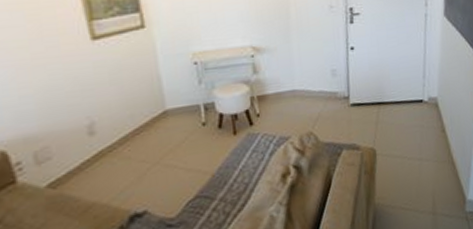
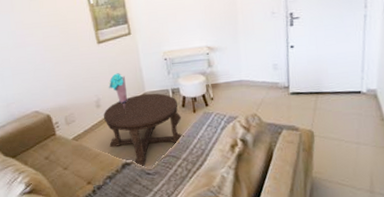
coffee table: none [99,110,221,219] -> present [103,93,184,168]
bouquet: none [109,83,140,142] -> present [108,73,128,114]

